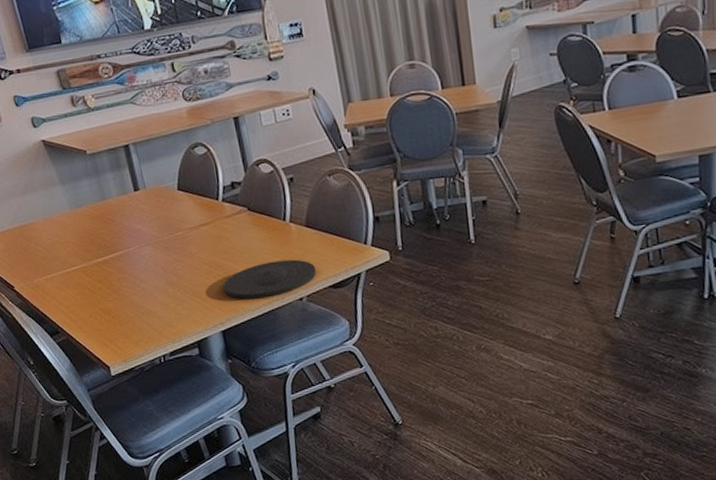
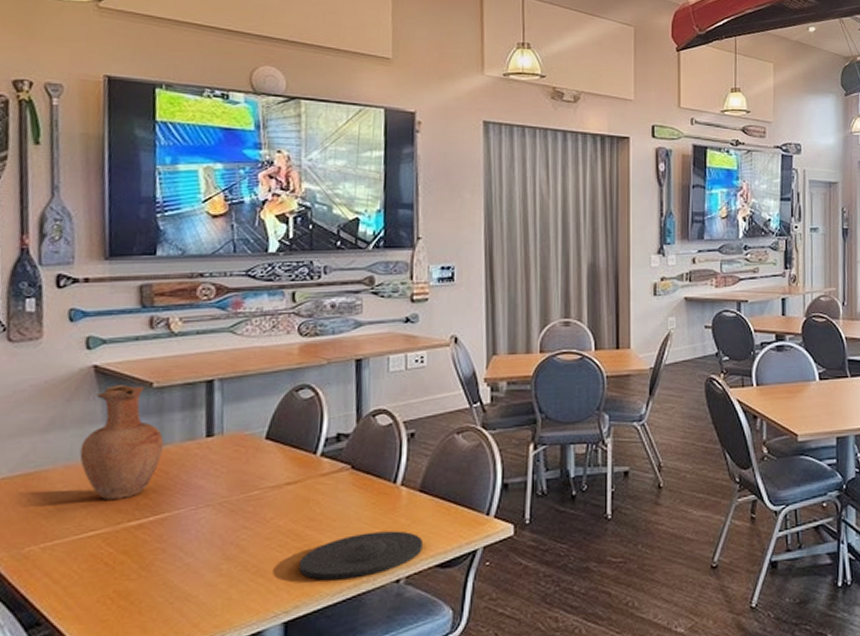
vase: none [49,154,107,243] -> present [79,385,163,500]

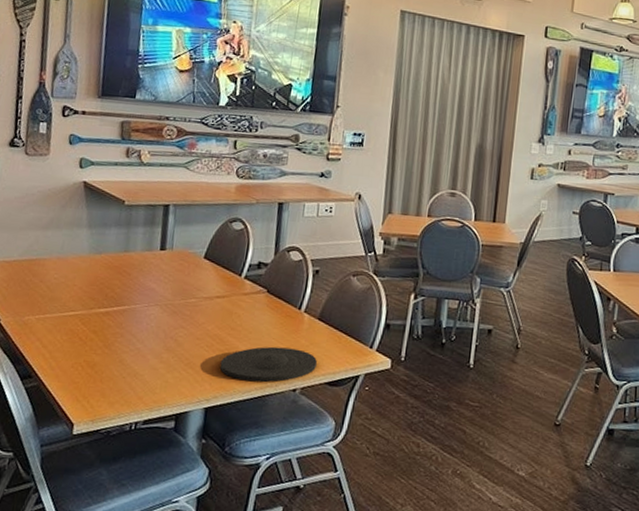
vase: present [79,385,163,500] -> none [68,199,129,290]

